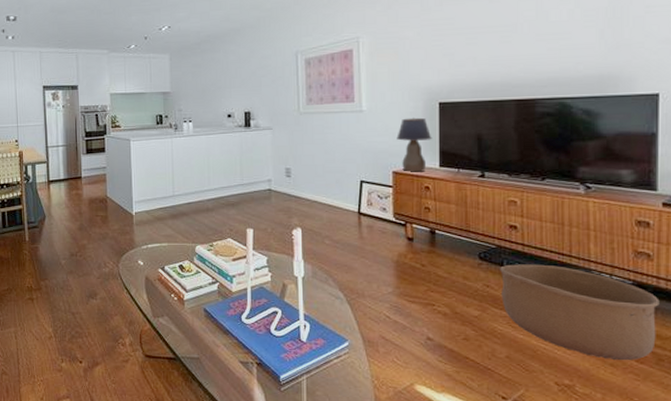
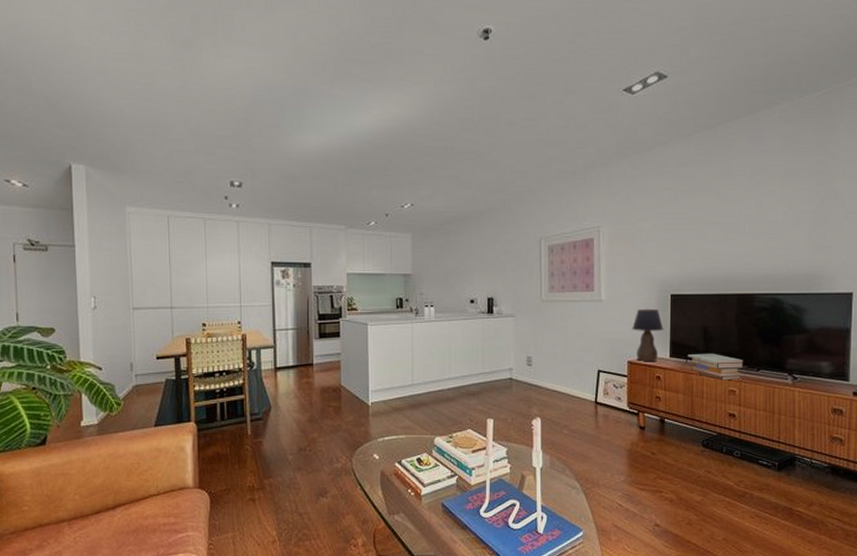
books: none [460,162,525,191] -> present [688,353,743,381]
basket: present [500,264,660,361] -> none [720,450,849,538]

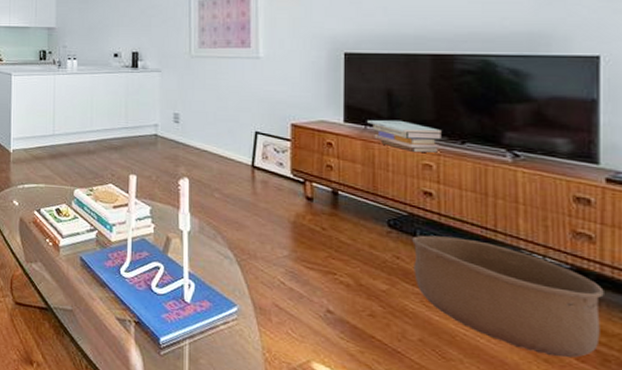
table lamp: present [632,308,664,362] -> none [296,67,336,127]
basket: none [720,450,849,538] -> present [412,235,604,358]

